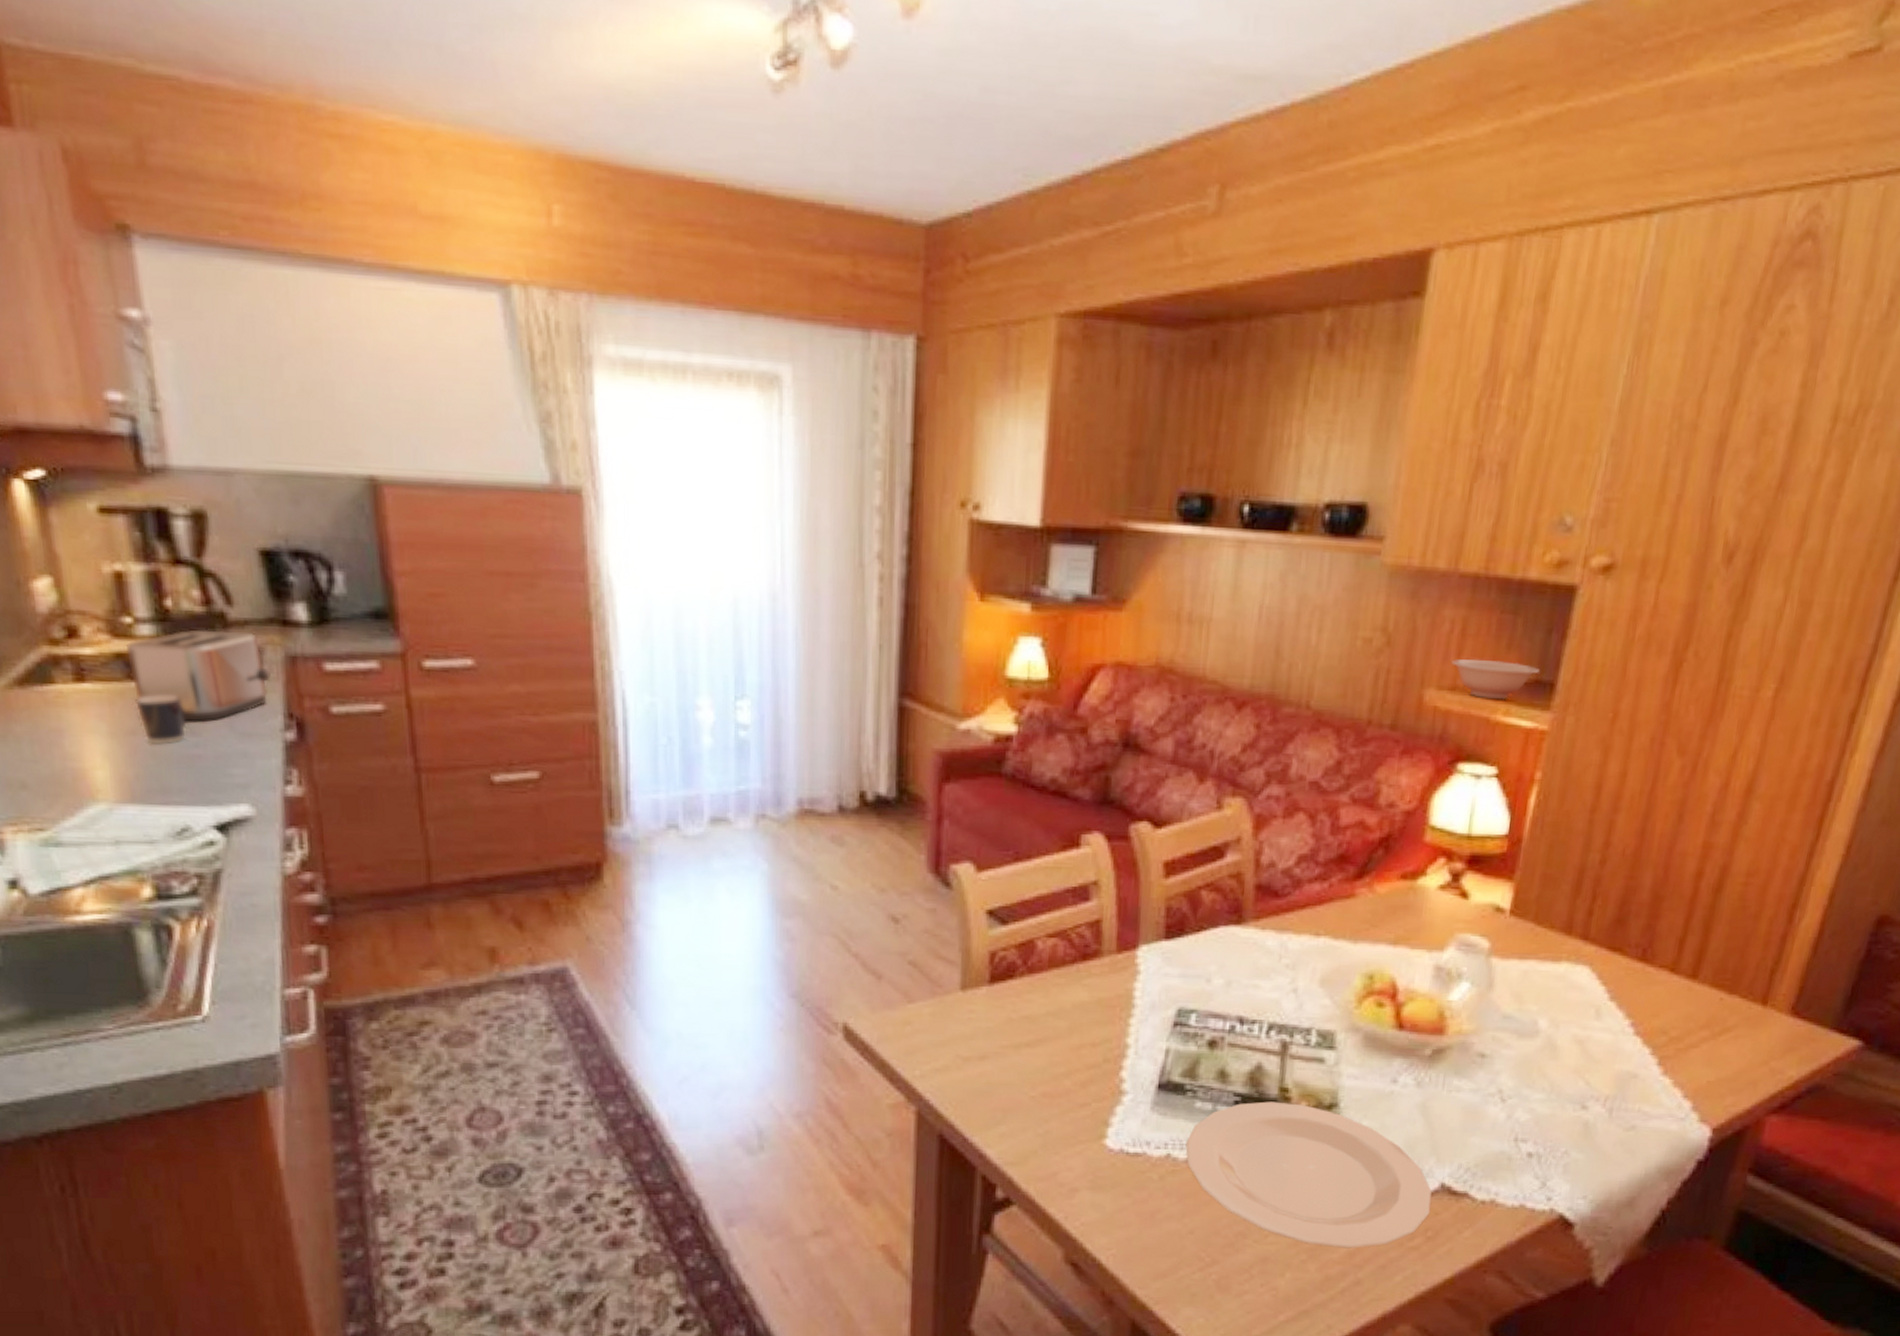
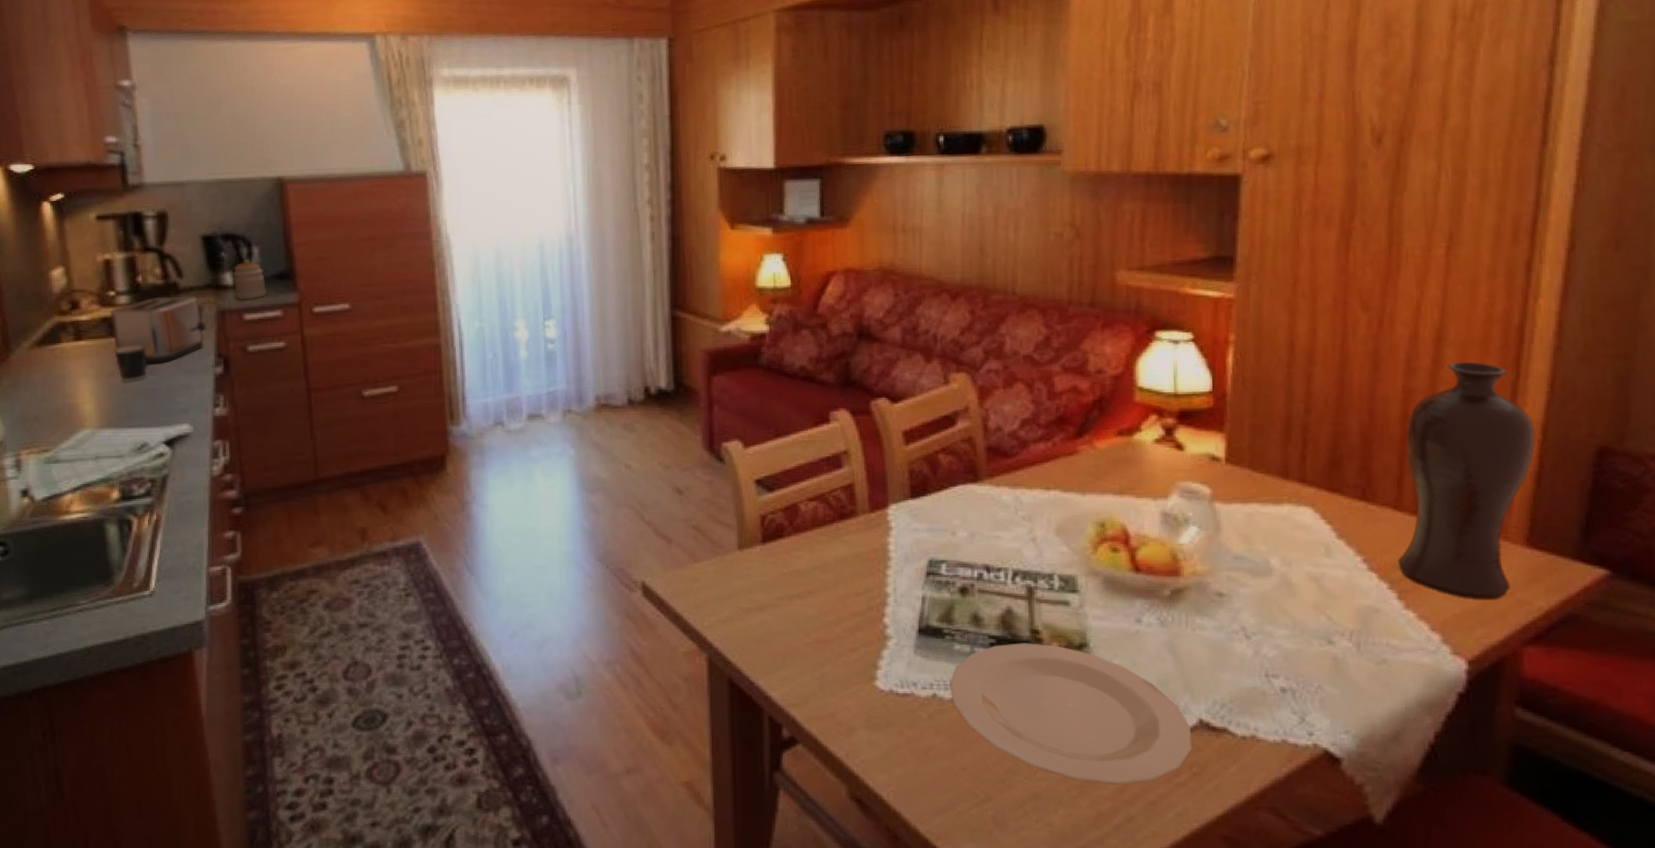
jar: none [306,586,356,645] -> present [233,258,266,300]
decorative bowl: present [1450,658,1540,700] -> none [1135,242,1218,275]
vase: none [1664,817,1823,1068] -> present [1398,361,1535,600]

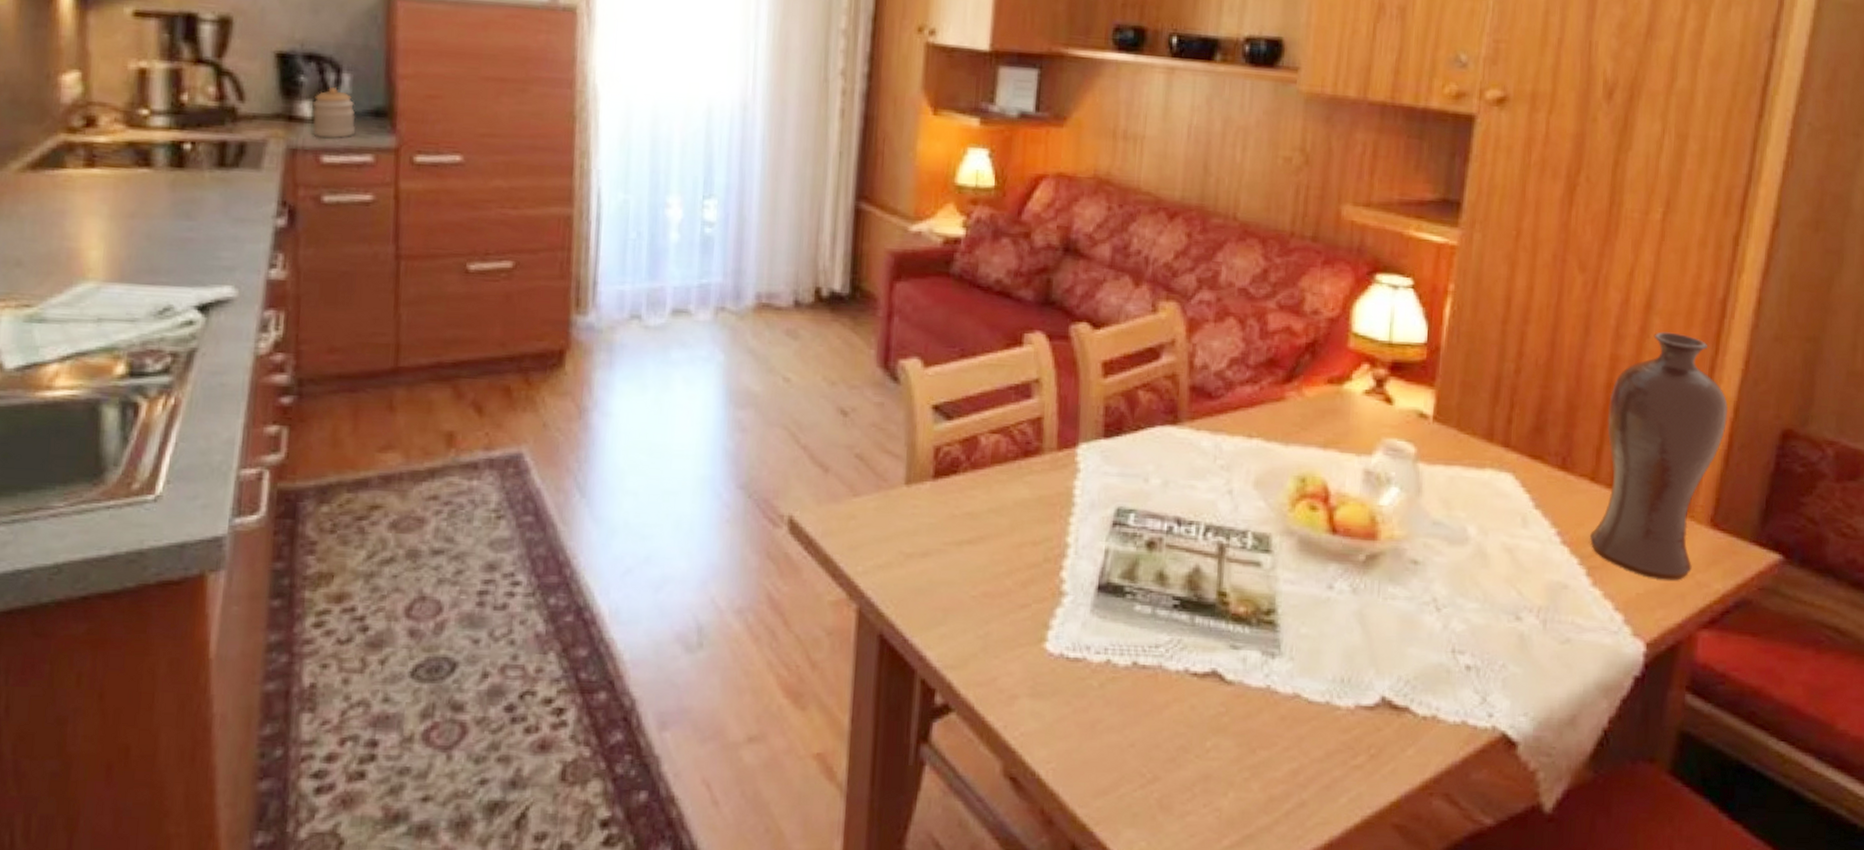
toaster: present [109,295,207,364] -> none [138,122,270,208]
mug: present [113,345,149,383] -> none [138,180,186,228]
plate: present [950,643,1193,785] -> none [1125,606,1373,766]

